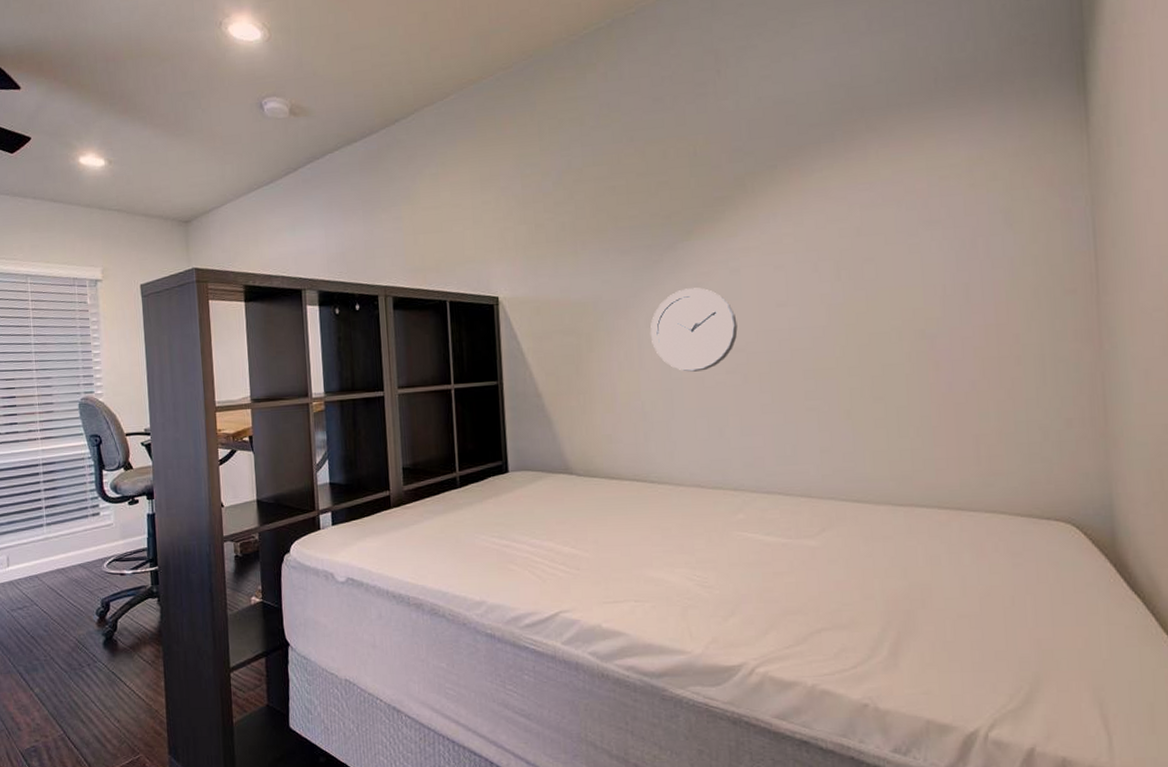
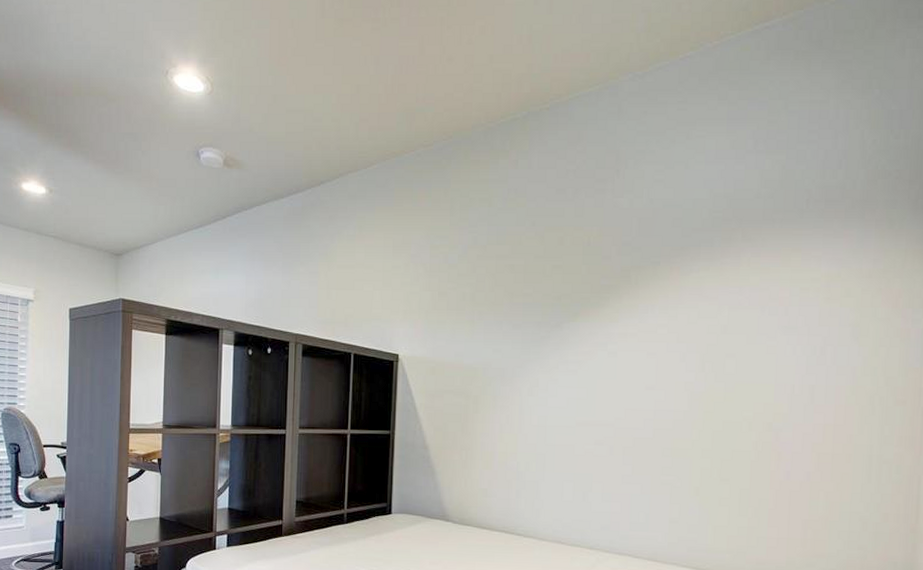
wall clock: present [650,287,738,372] -> none [531,365,609,440]

